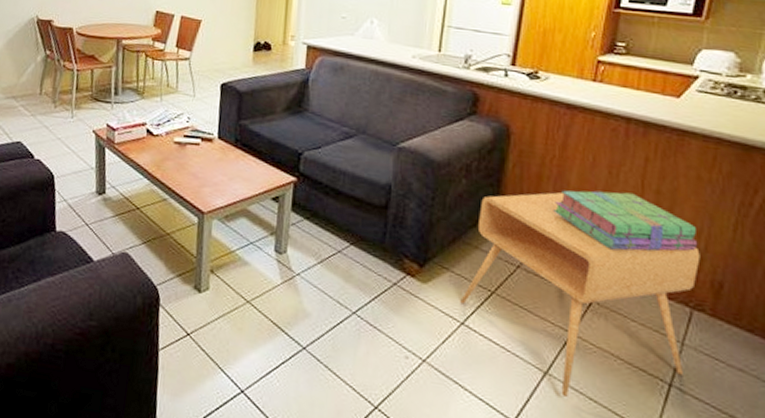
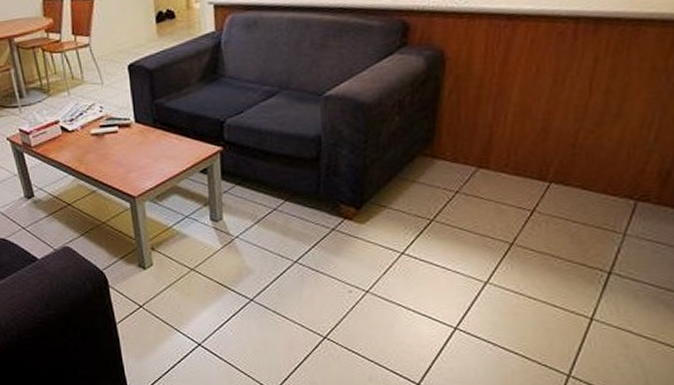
side table: present [460,192,700,397] -> none [399,111,649,299]
stack of books: present [553,190,698,252] -> none [493,97,648,159]

